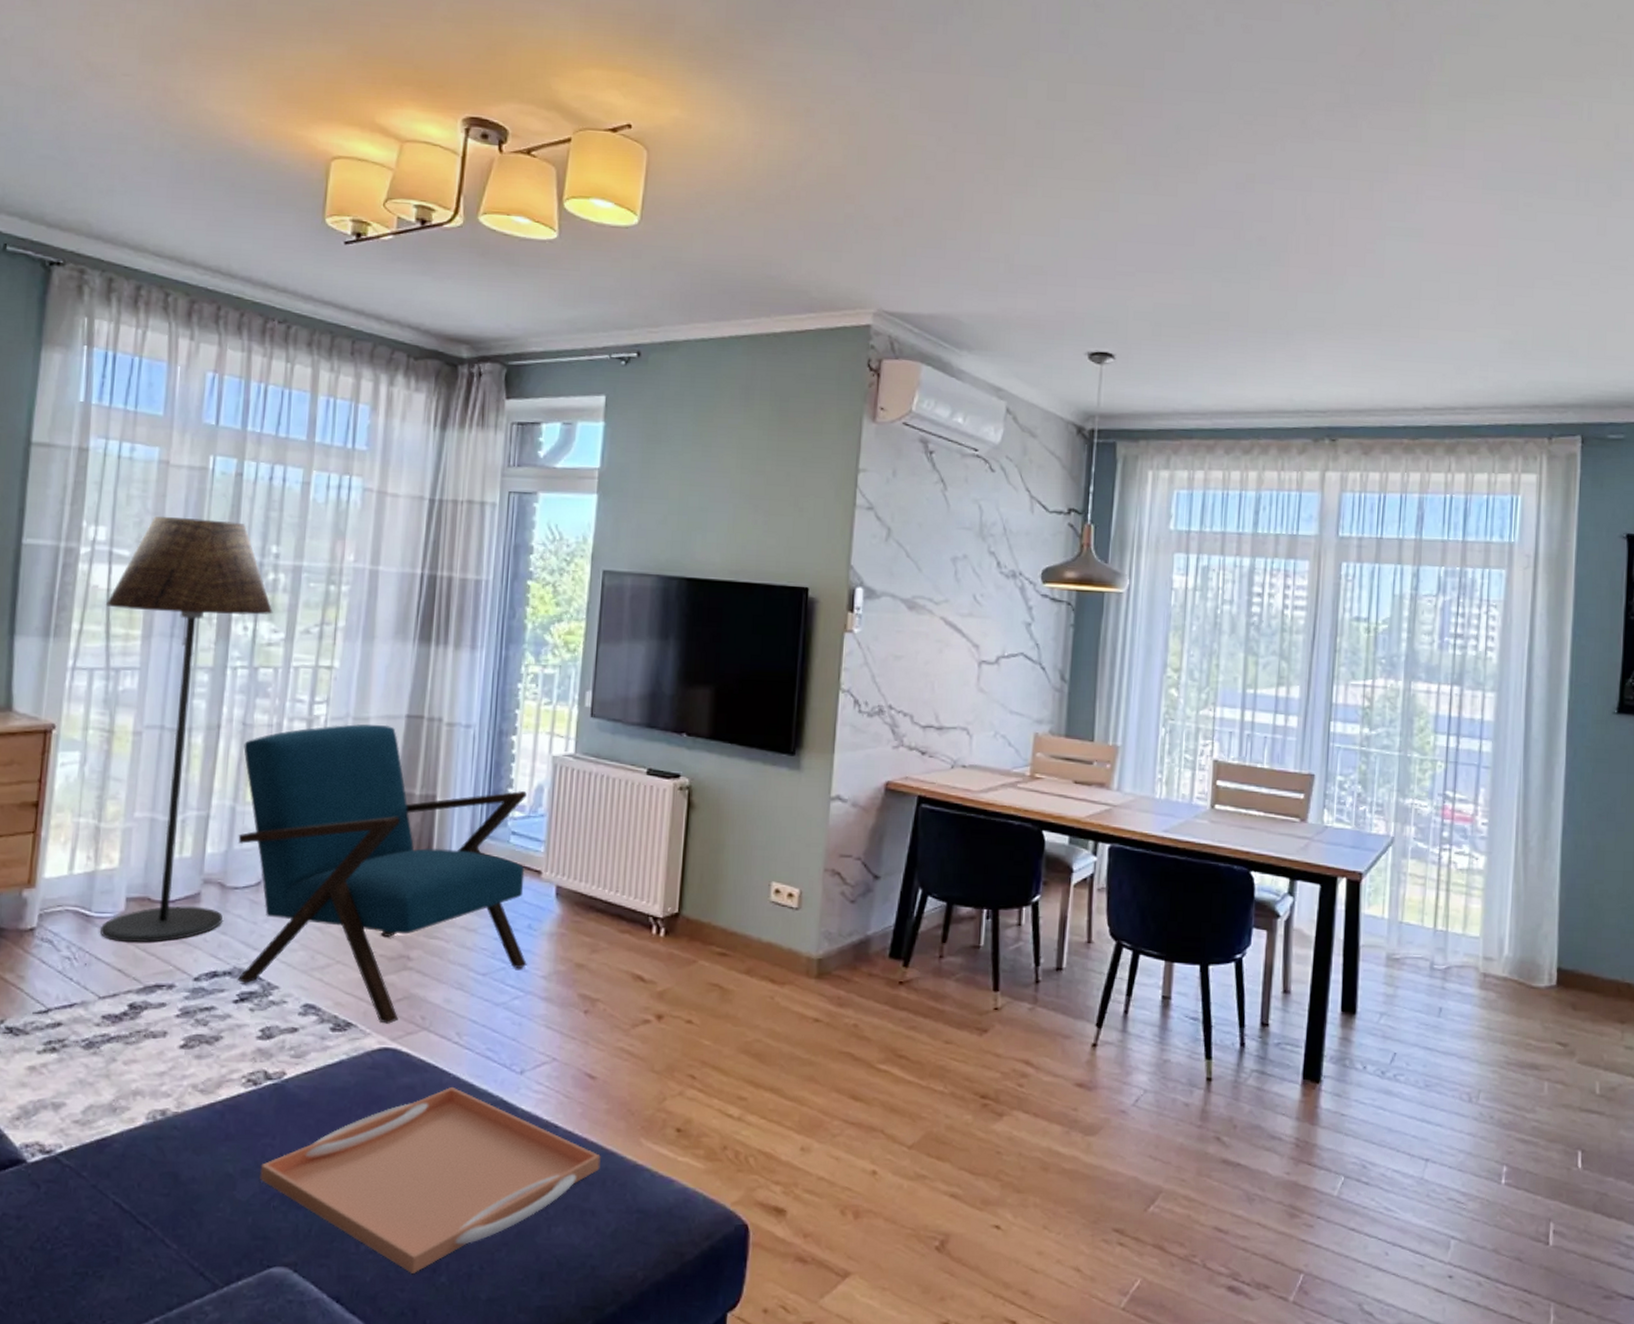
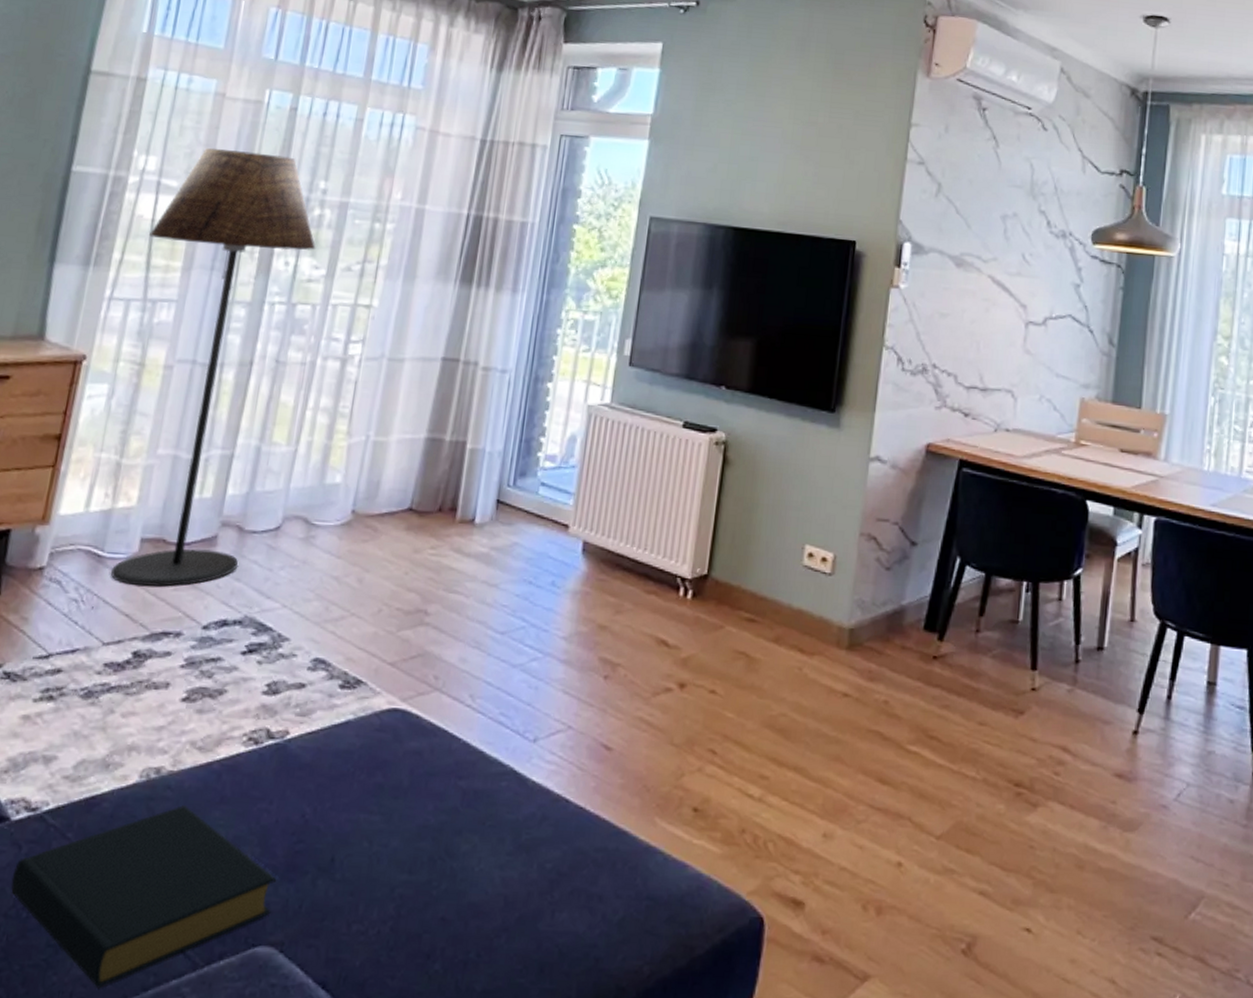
hardback book: none [33,1143,286,1309] -> present [11,805,277,987]
armchair: present [237,724,527,1024] -> none [247,365,559,683]
serving tray: present [260,1086,601,1273] -> none [252,753,612,959]

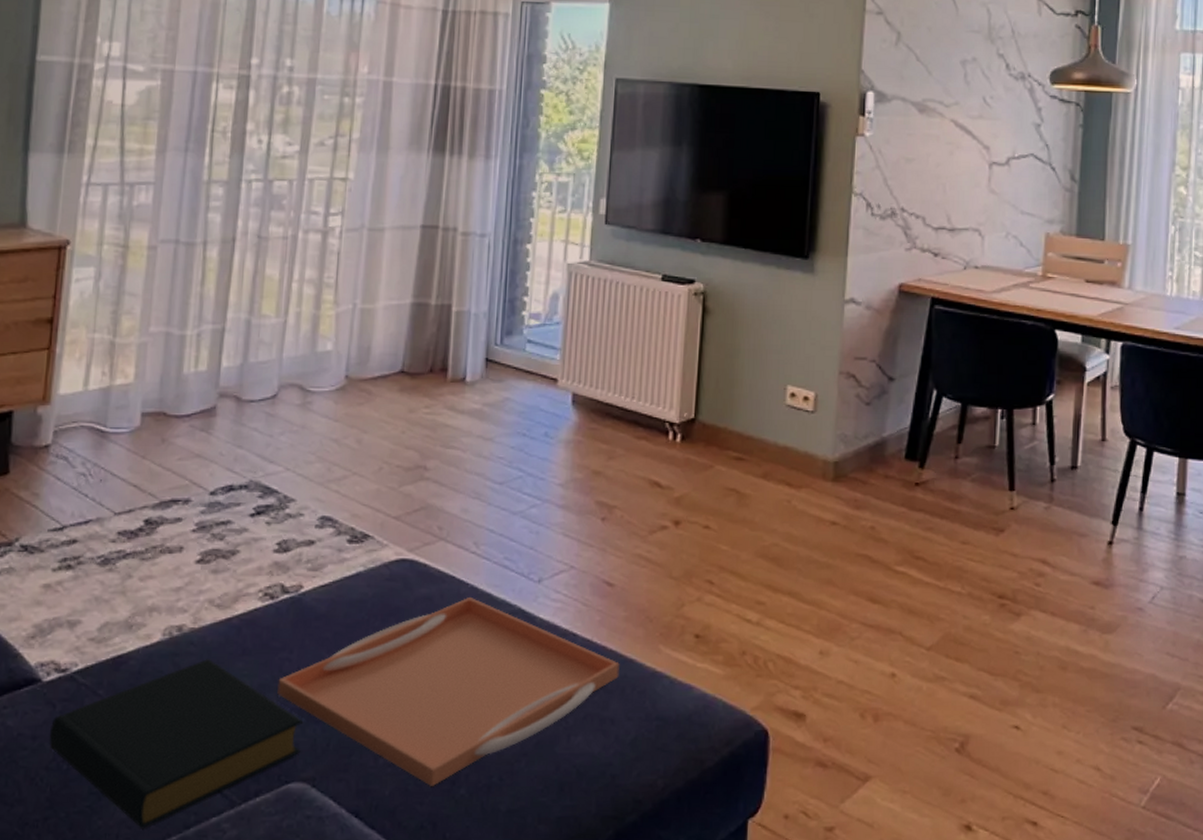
floor lamp: present [111,147,316,587] -> none [116,31,288,458]
serving tray: none [252,753,612,959] -> present [277,596,620,786]

